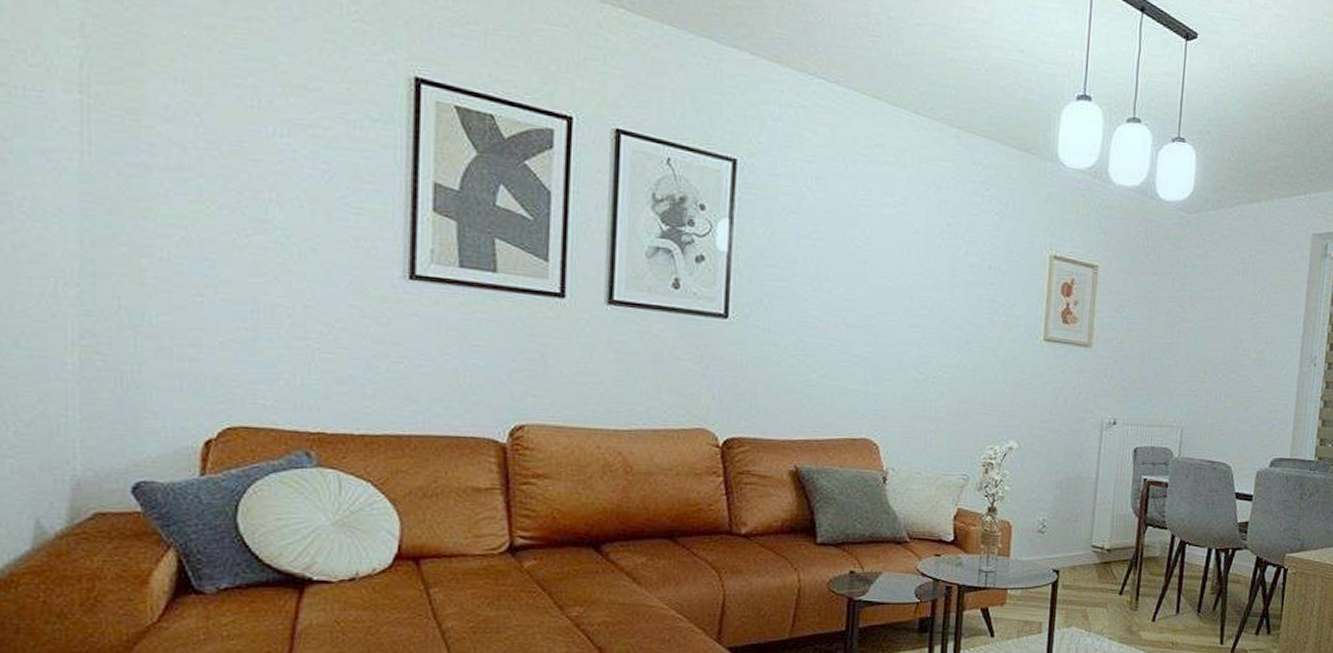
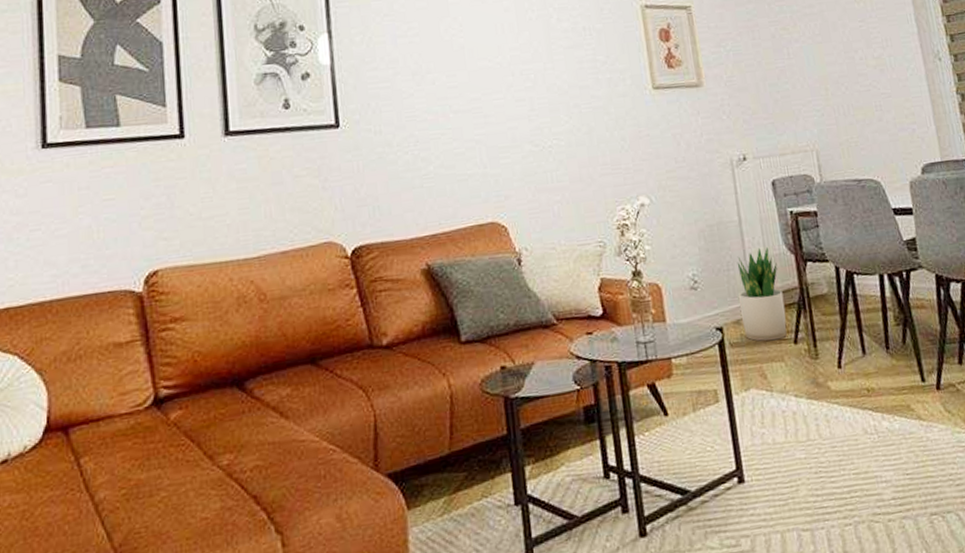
planter: none [1077,506,1122,589] -> present [737,246,787,342]

